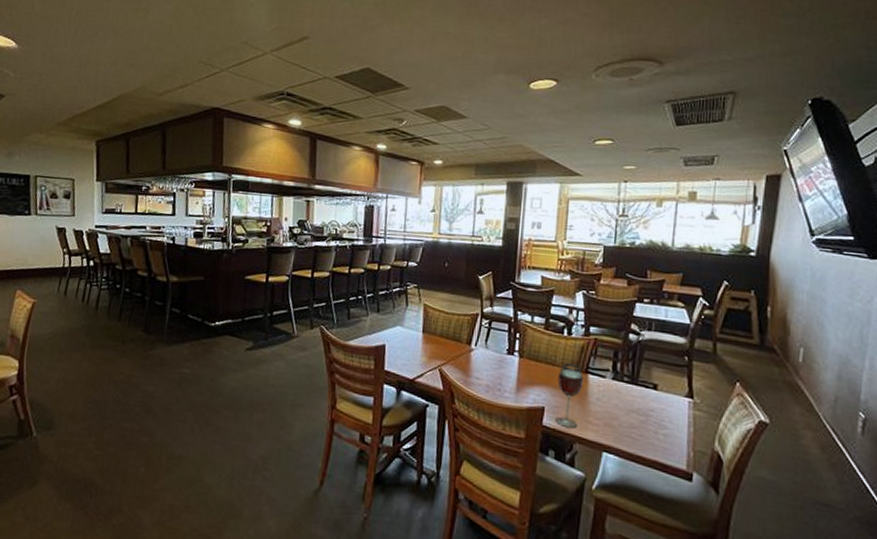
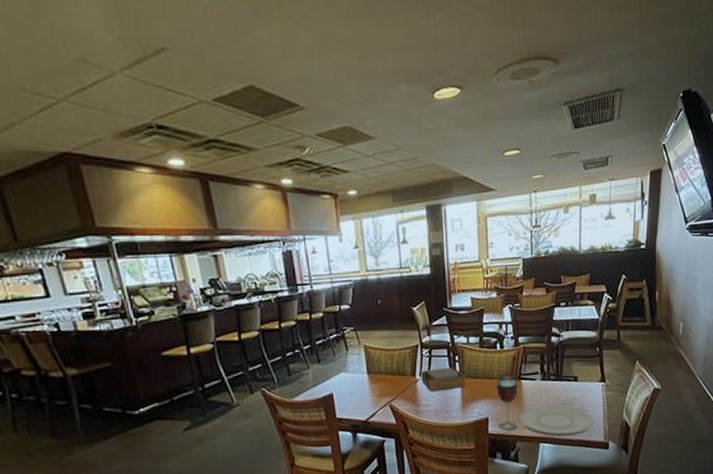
napkin holder: none [476,341,525,368] -> present [421,367,466,392]
plate: none [580,408,674,454] -> present [519,405,593,437]

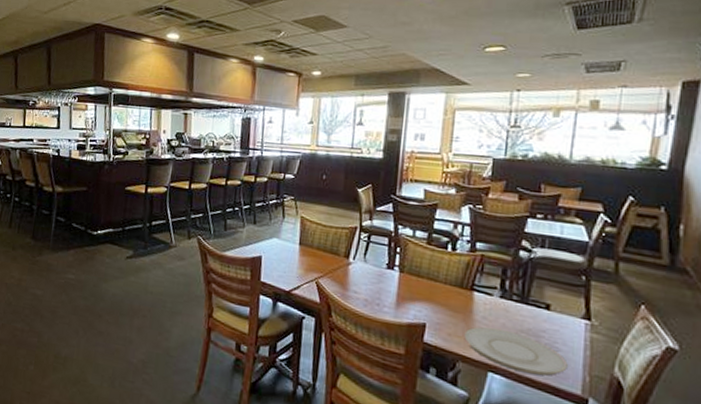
napkin holder: present [421,367,466,392] -> none [354,255,406,283]
wineglass: present [496,374,519,431] -> none [438,279,469,346]

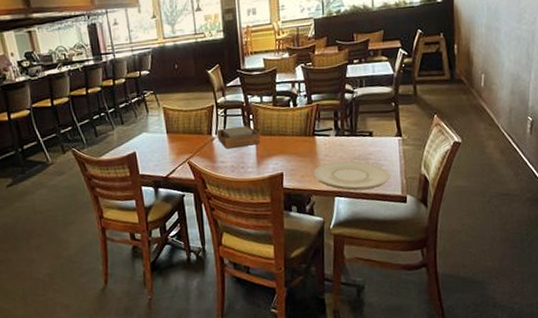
napkin holder: none [354,255,406,283] -> present [216,125,261,149]

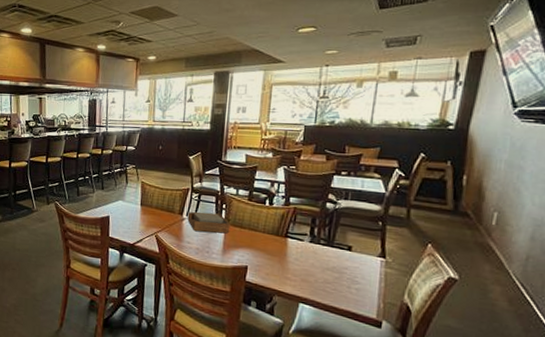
plate: present [313,160,390,191] -> none [279,266,366,305]

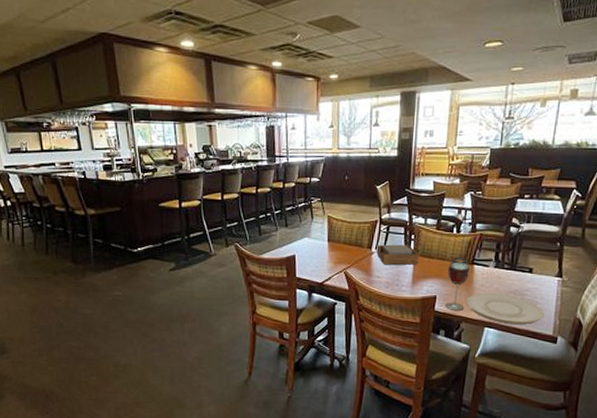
wineglass: none [258,229,284,283] -> present [446,257,471,311]
plate: none [279,266,366,305] -> present [466,292,544,325]

